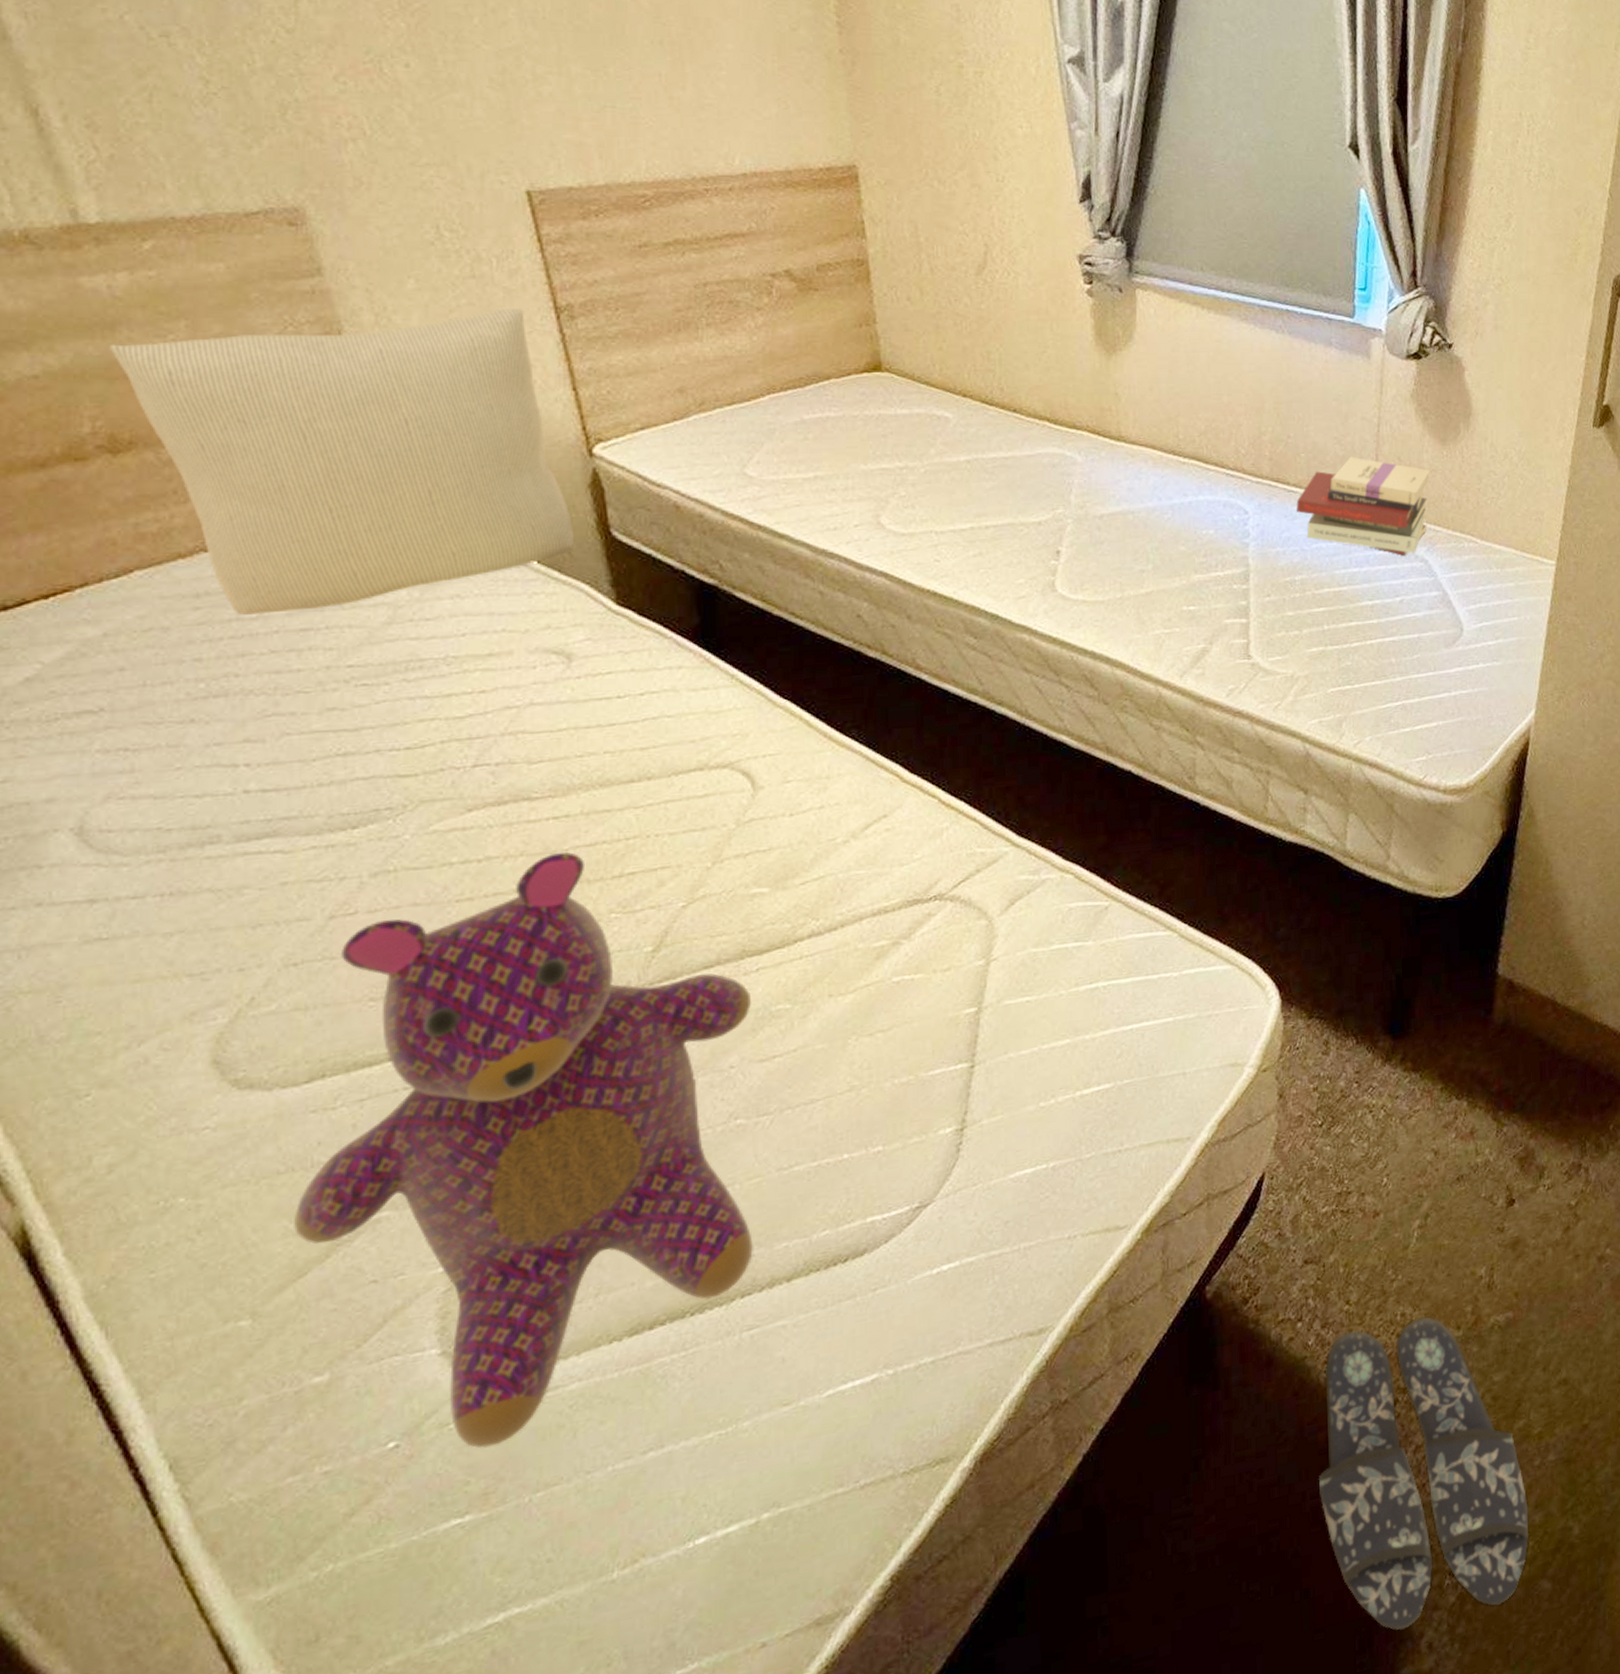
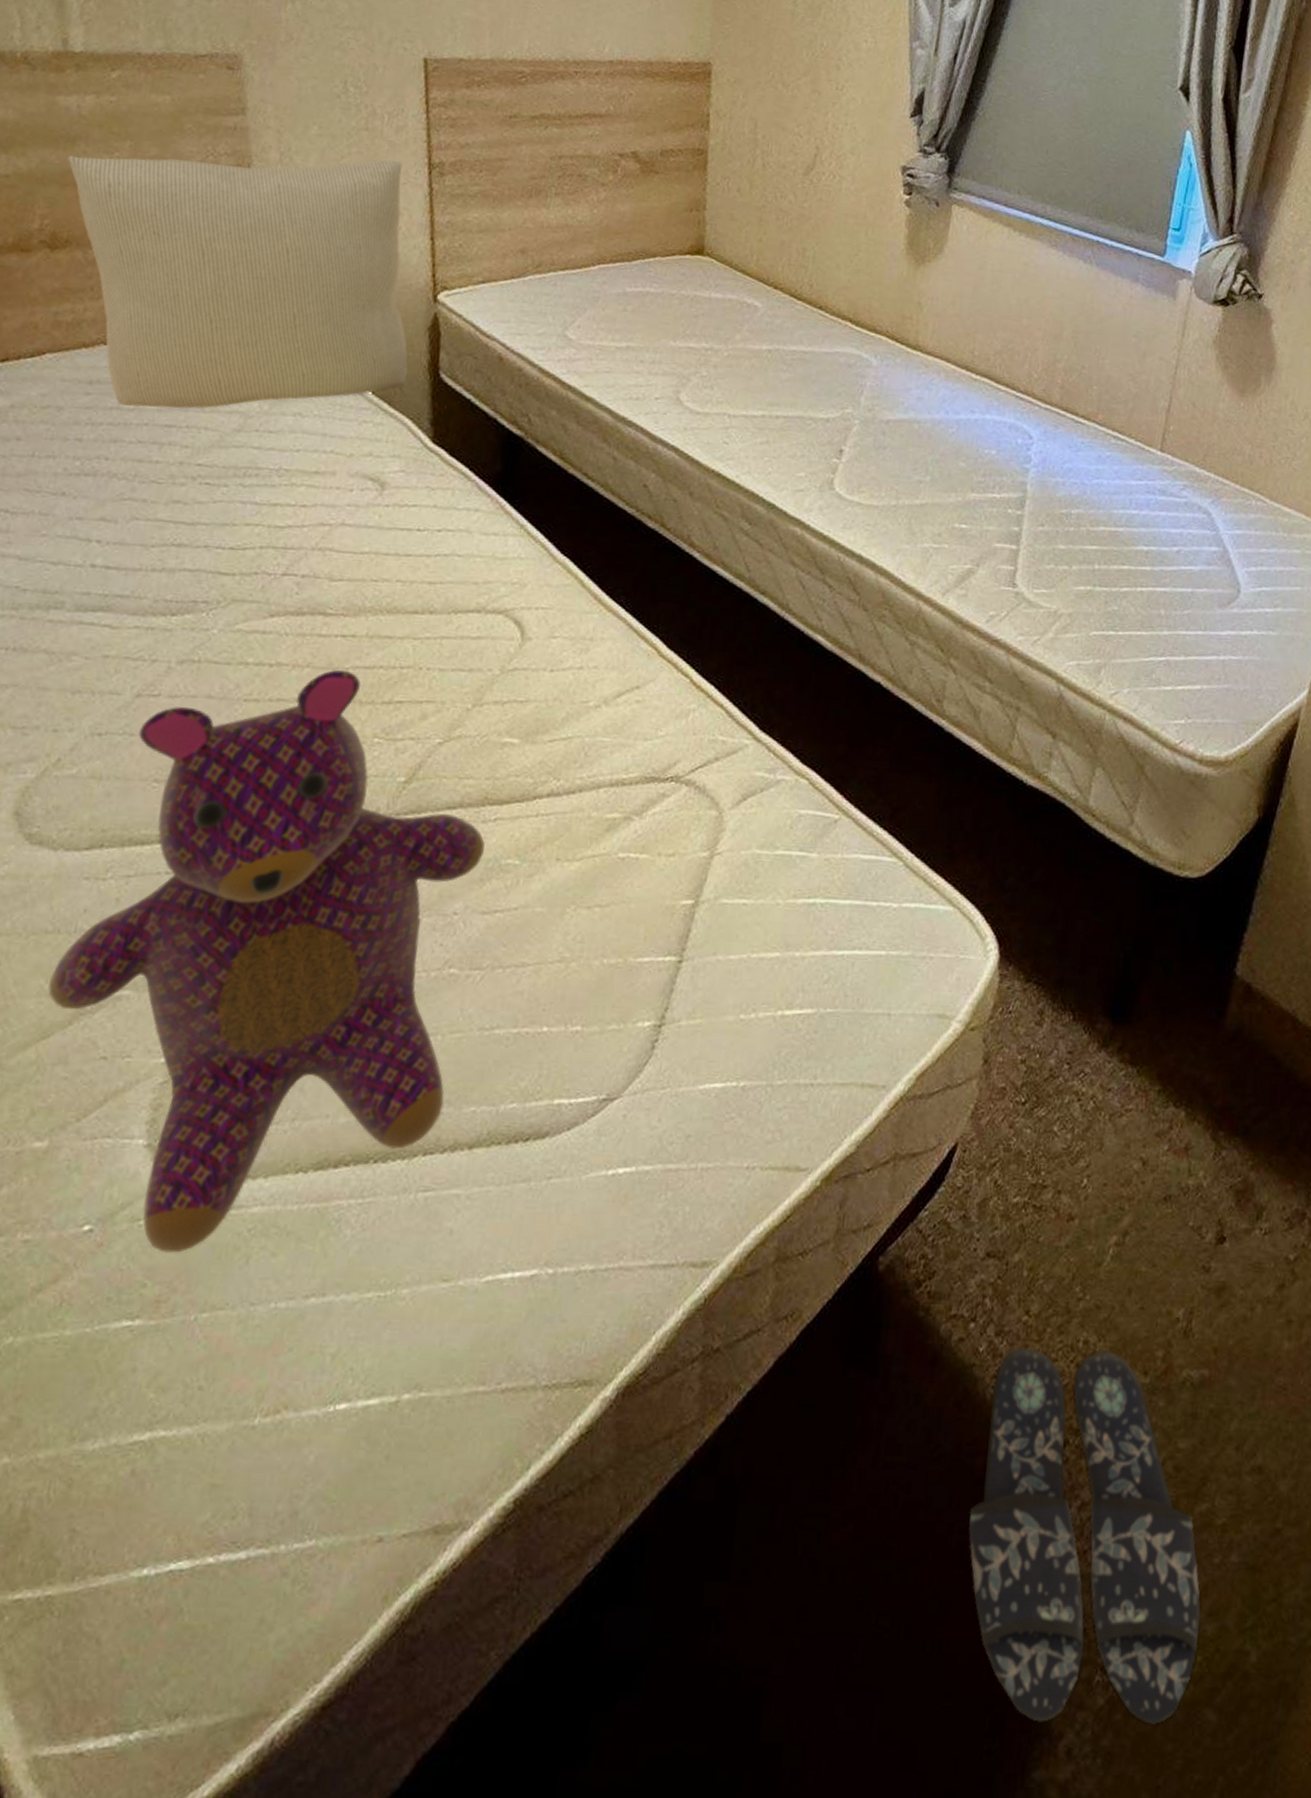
books: present [1296,457,1431,556] -> none [1082,395,1225,505]

